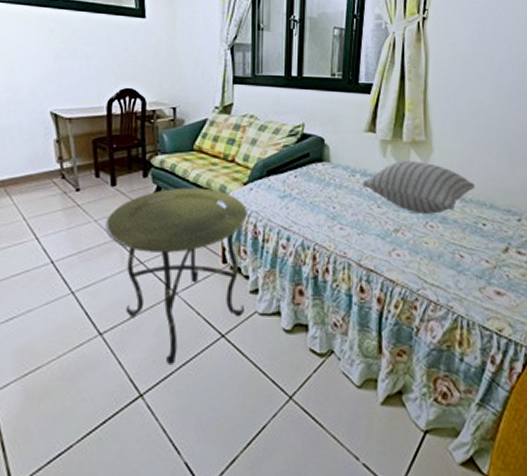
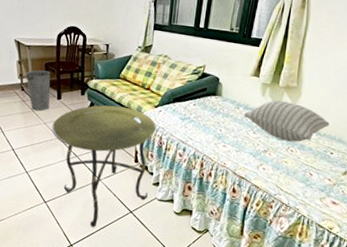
bucket: none [66,149,102,205] -> present [25,70,51,111]

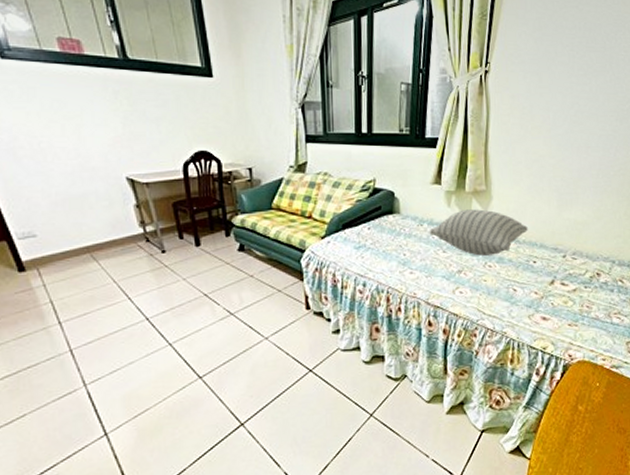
bucket: present [25,70,51,111] -> none [148,212,187,266]
side table: present [51,105,156,228] -> none [194,243,328,399]

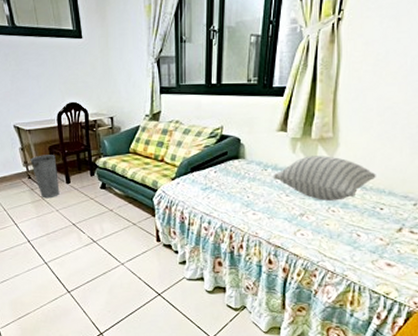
bucket: none [148,212,187,266] -> present [30,155,60,199]

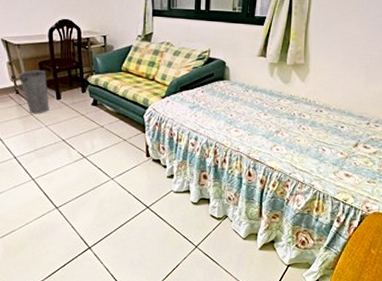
pillow: present [273,156,376,201] -> none [253,79,338,120]

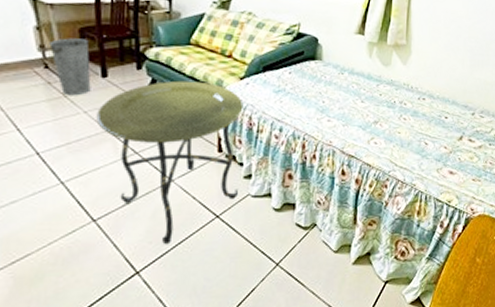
side table: none [54,100,165,228] -> present [96,80,244,245]

